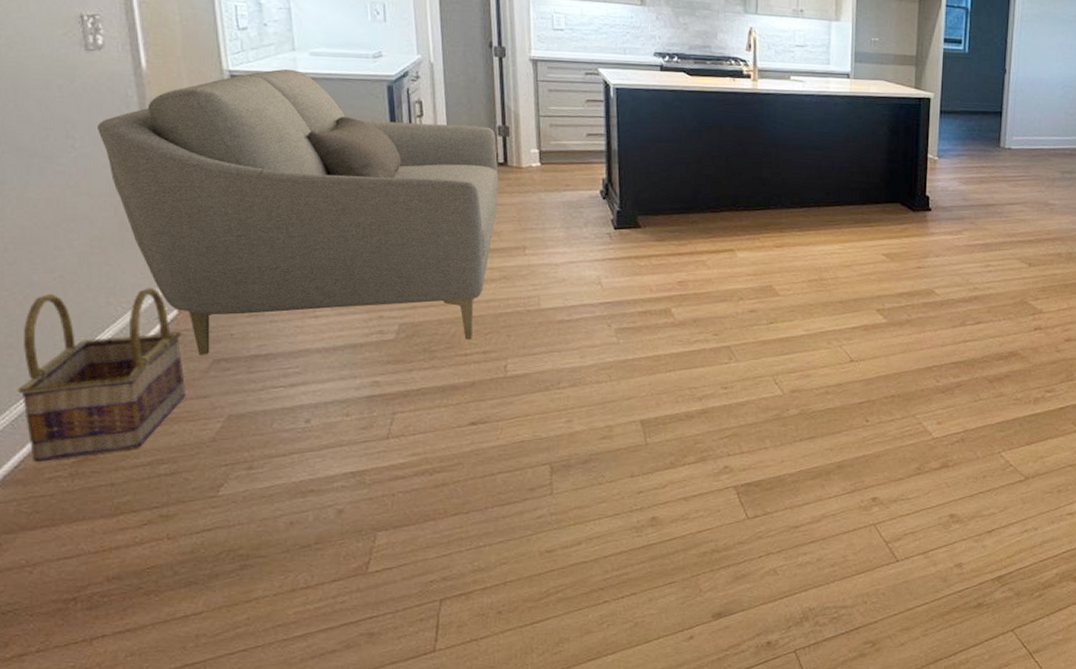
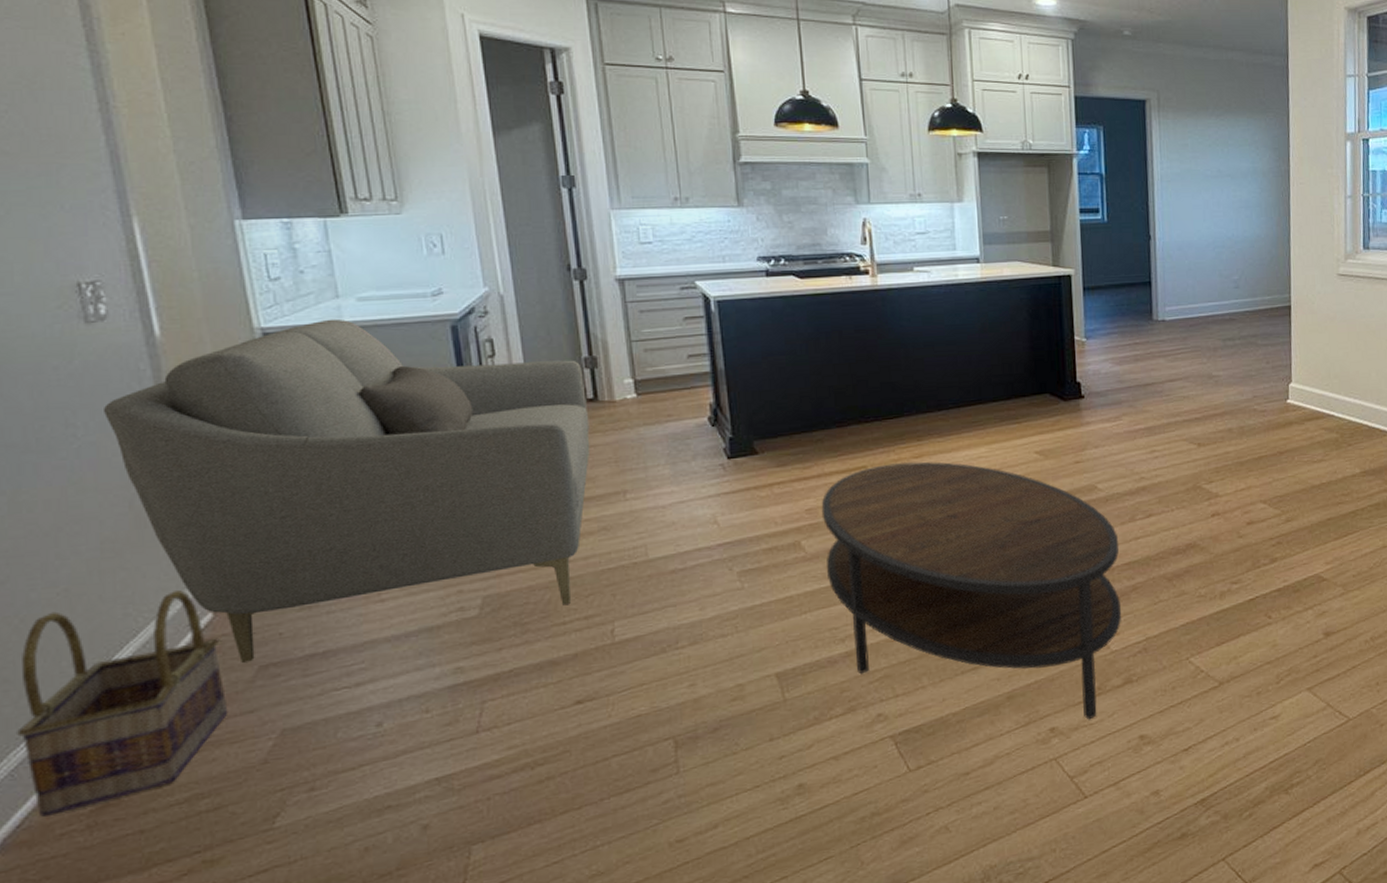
coffee table: none [691,249,949,495] -> present [821,461,1122,720]

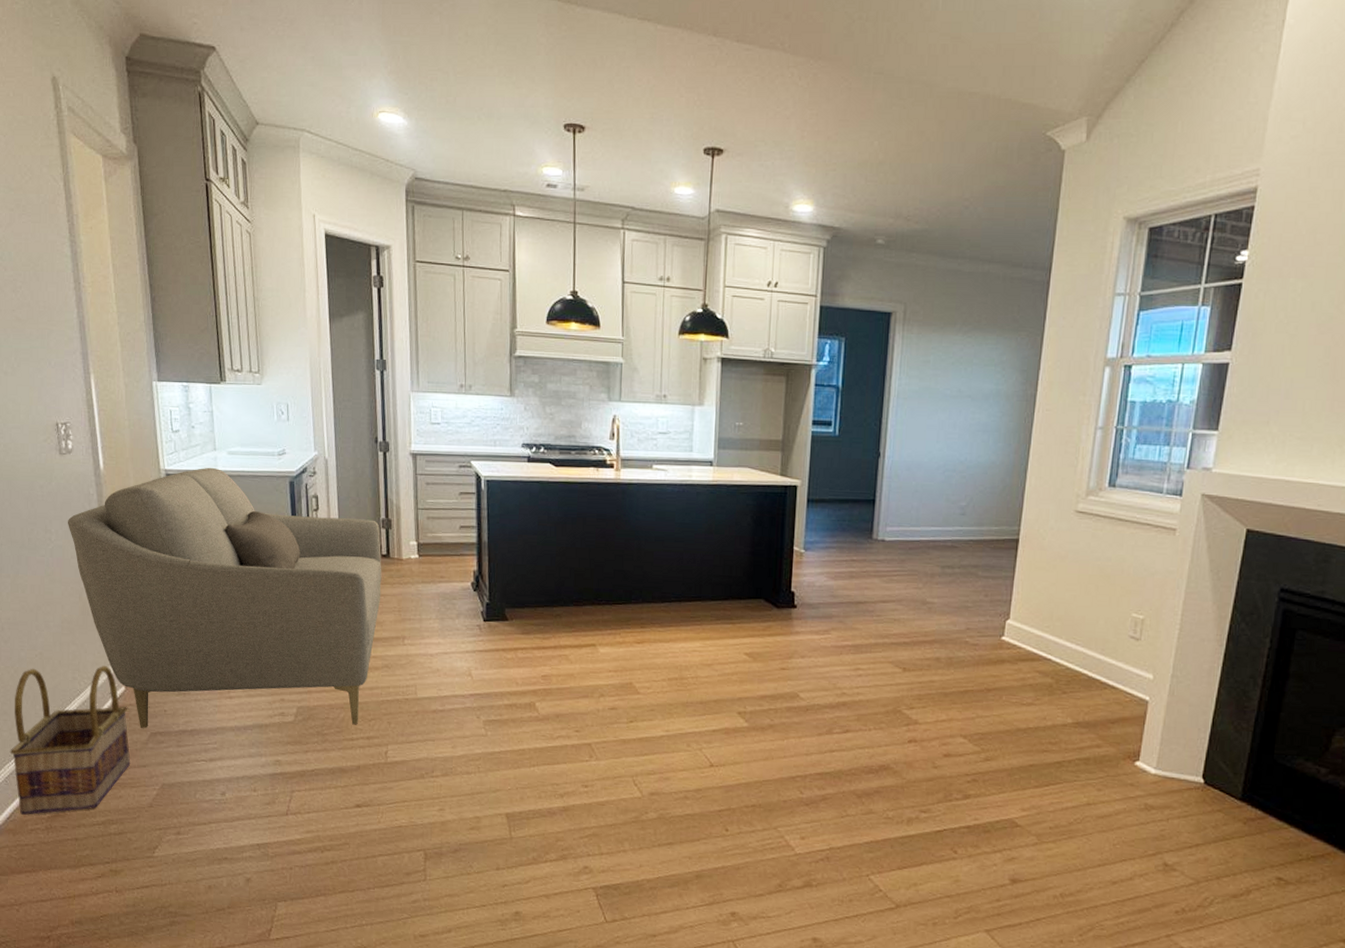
coffee table: present [821,461,1122,720] -> none [554,645,814,913]

